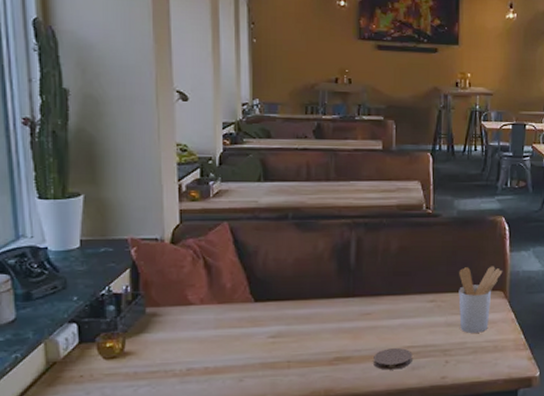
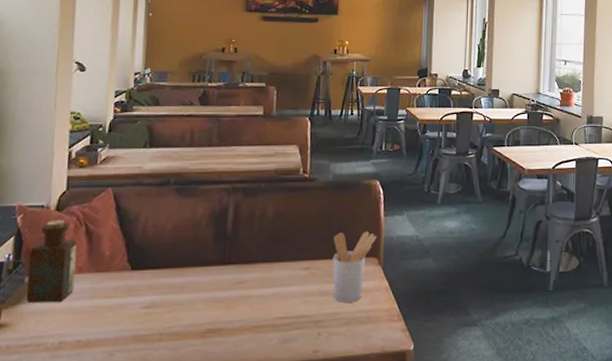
bottle: none [147,252,197,332] -> present [26,219,77,303]
coaster: present [373,348,412,370] -> none [245,319,285,343]

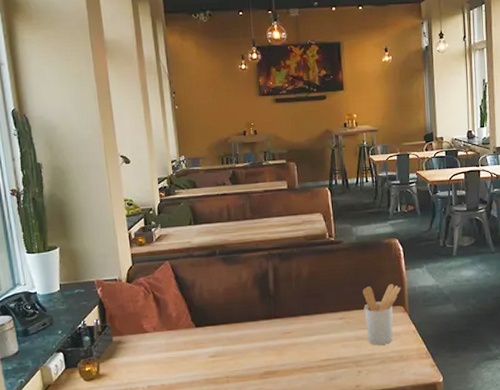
bottle: present [26,219,77,303] -> none [111,289,152,357]

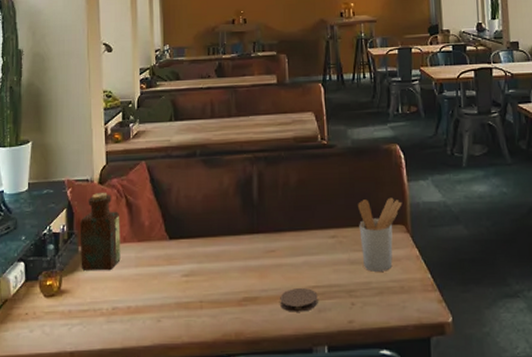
bottle: none [111,289,152,357] -> present [79,192,121,270]
coaster: none [296,361,330,381] -> present [280,288,318,312]

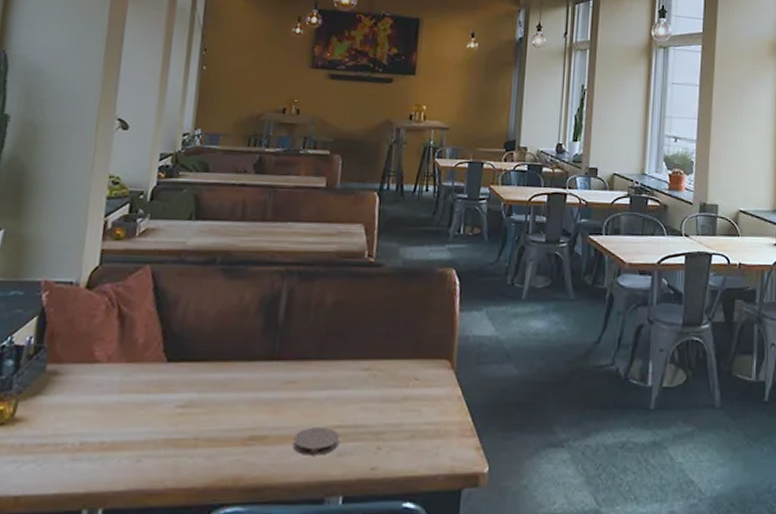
bottle: present [79,192,121,270] -> none [46,298,107,395]
utensil holder: present [358,197,402,272] -> none [397,328,451,412]

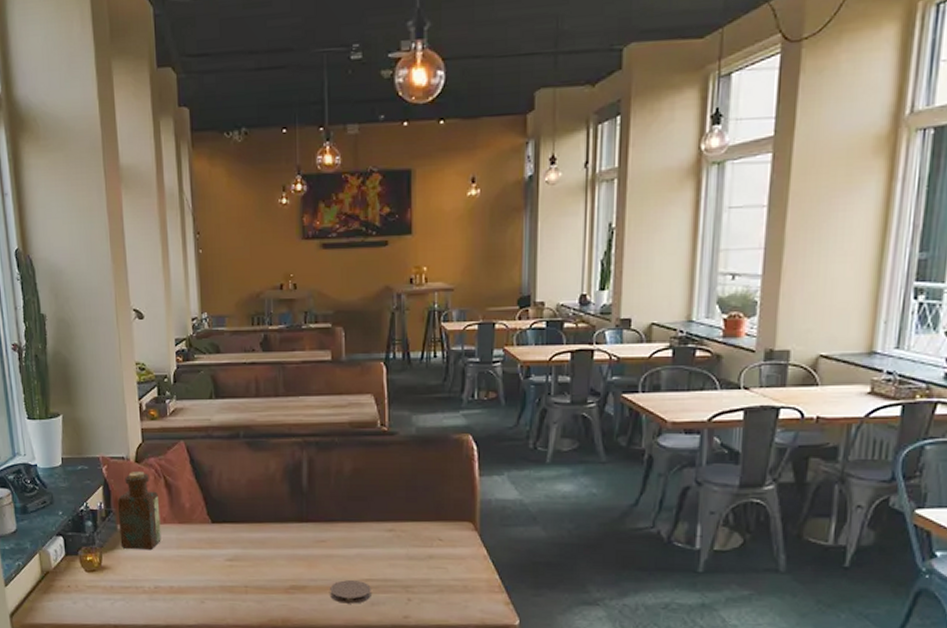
bottle: none [46,298,107,395] -> present [117,470,161,550]

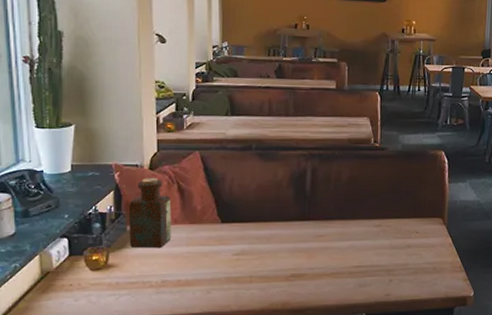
coaster: present [330,580,371,604] -> none [325,268,360,287]

